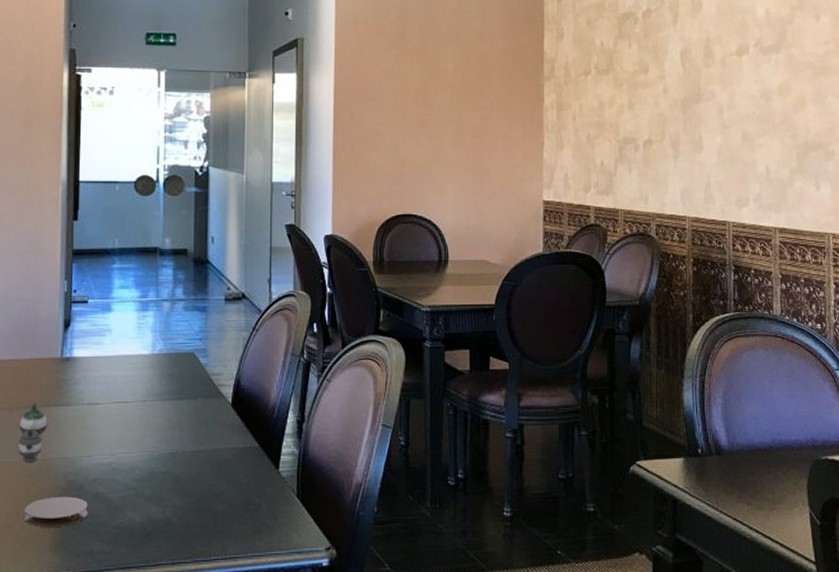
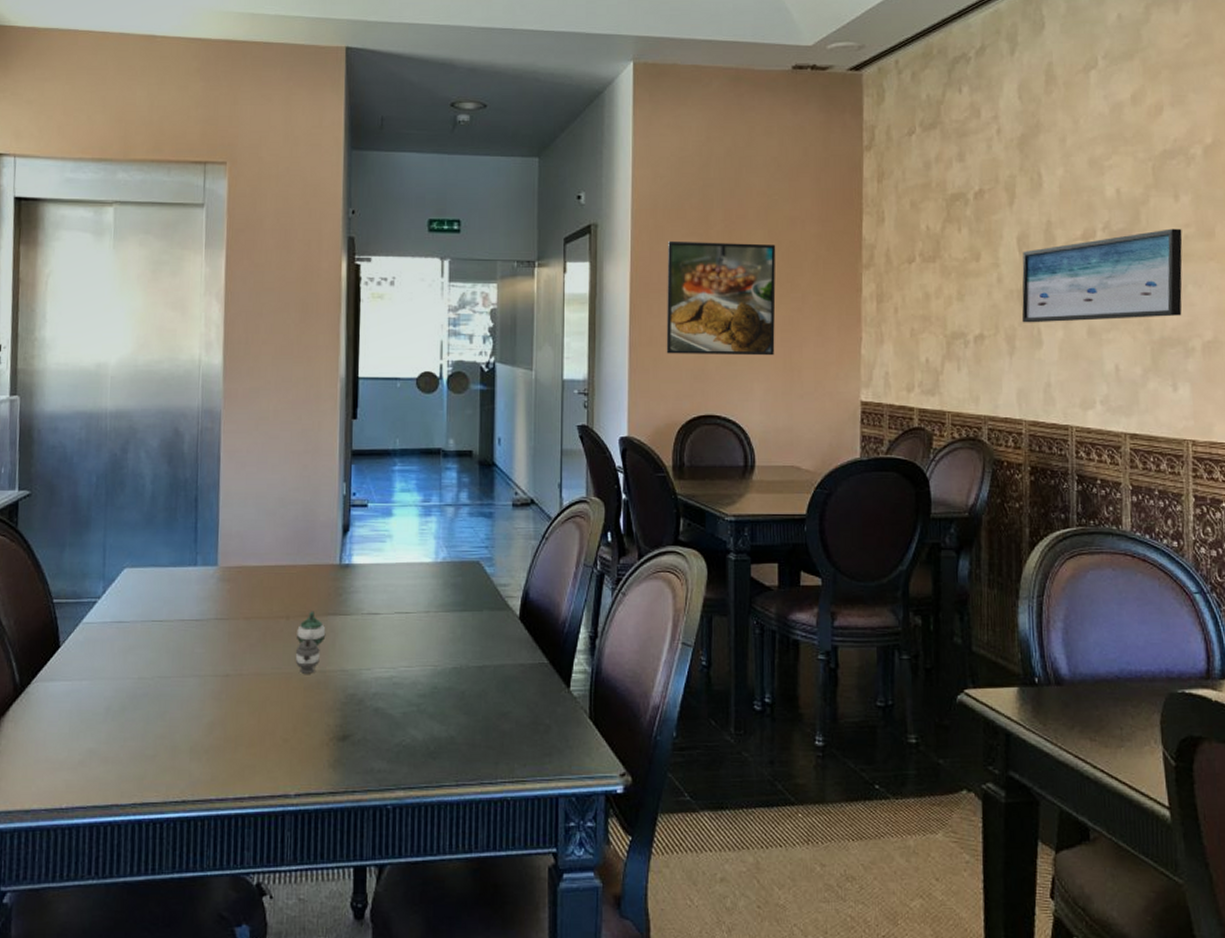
coaster: present [23,496,88,528] -> none [301,710,368,744]
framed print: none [367,54,467,159] -> present [666,240,776,356]
wall art: none [685,45,823,130] -> present [1021,228,1183,323]

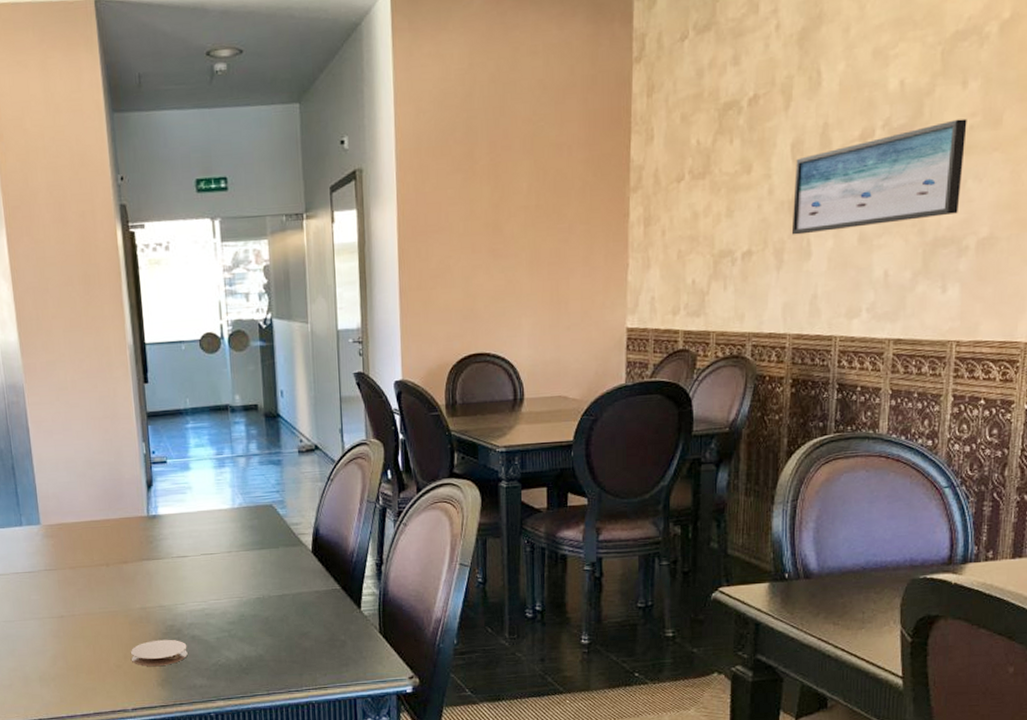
teapot: present [295,611,326,674] -> none [117,558,143,611]
coaster: none [301,710,368,744] -> present [130,639,188,667]
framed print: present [666,240,776,356] -> none [433,175,543,296]

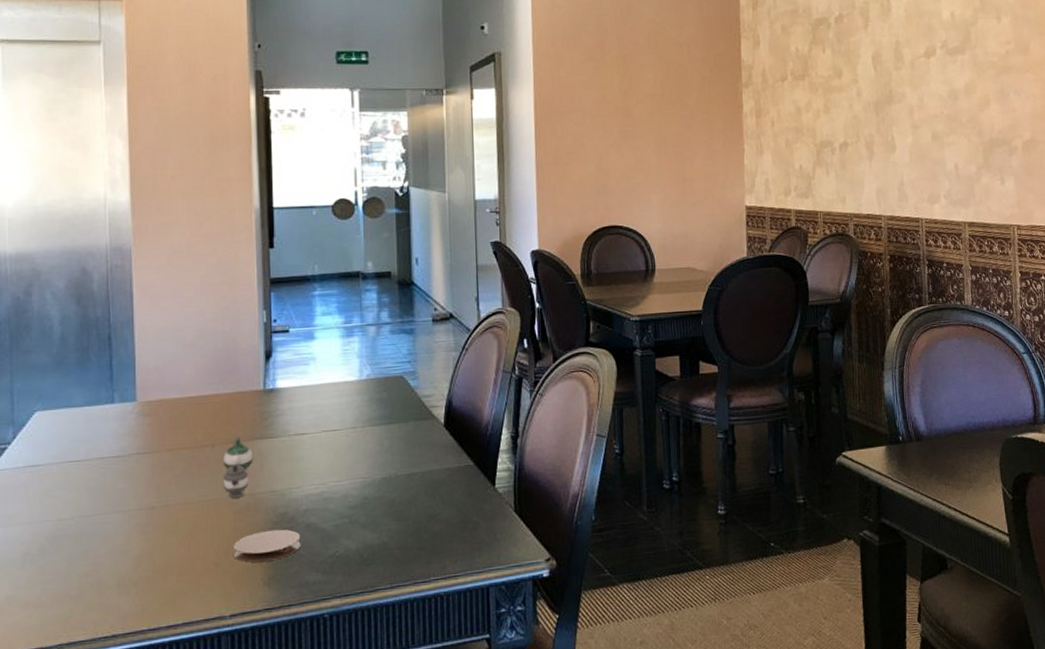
teapot: none [117,558,143,611] -> present [222,437,254,499]
wall art: present [791,118,967,235] -> none [877,45,1006,131]

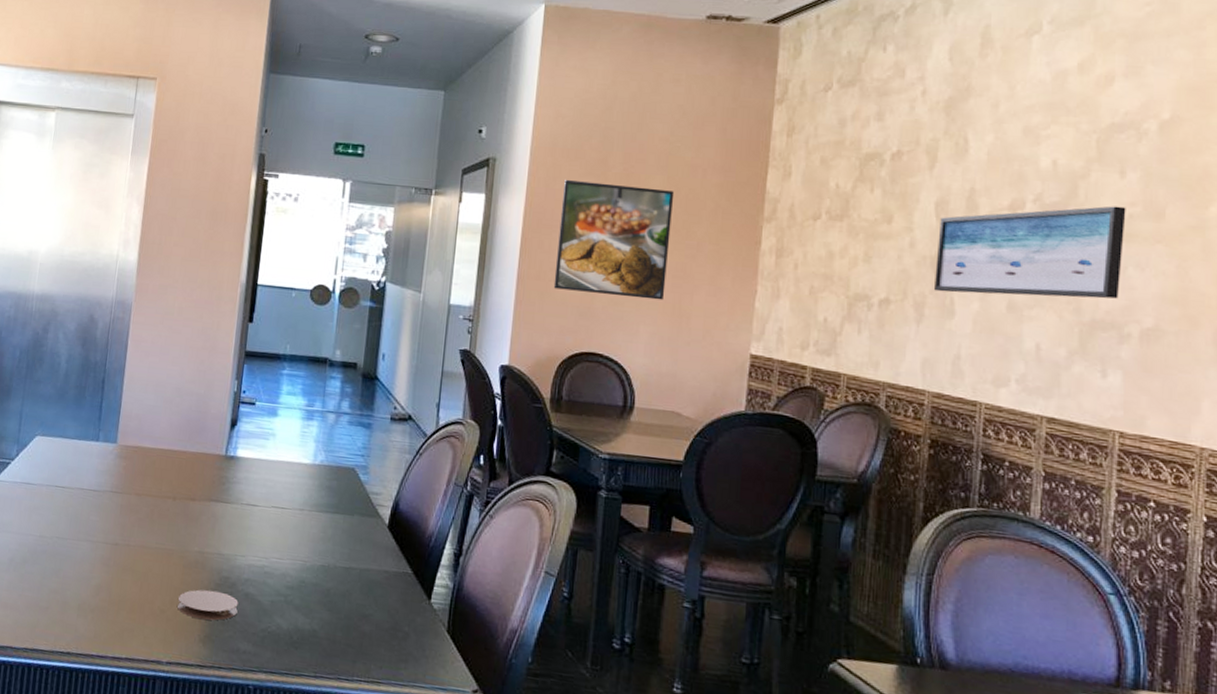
teapot: present [222,437,254,499] -> none [178,495,208,553]
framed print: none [567,66,669,171] -> present [553,179,675,300]
wall art: none [877,45,1006,131] -> present [933,206,1126,299]

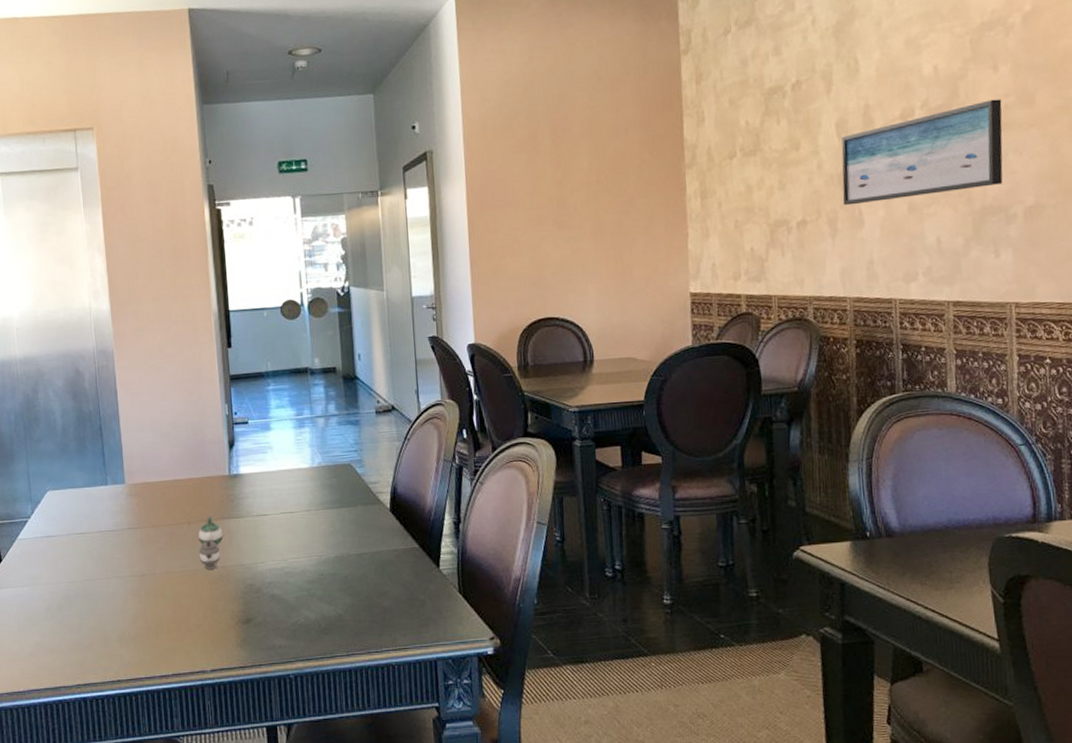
coaster: present [177,589,239,621] -> none [210,598,267,627]
teapot: none [178,495,208,553] -> present [198,516,224,570]
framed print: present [553,179,675,300] -> none [499,154,606,265]

